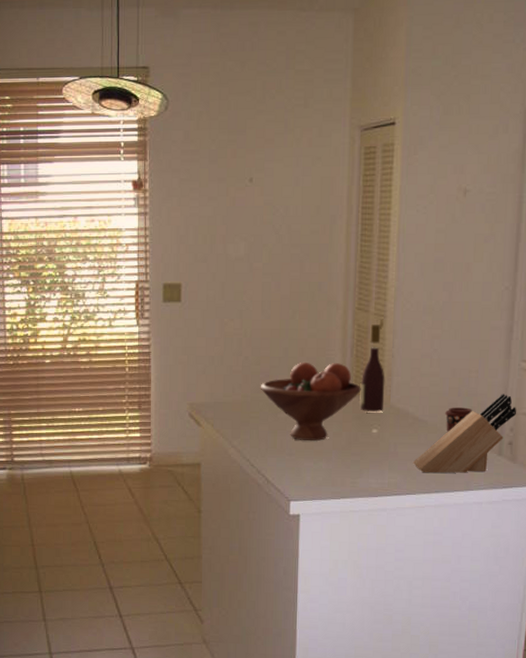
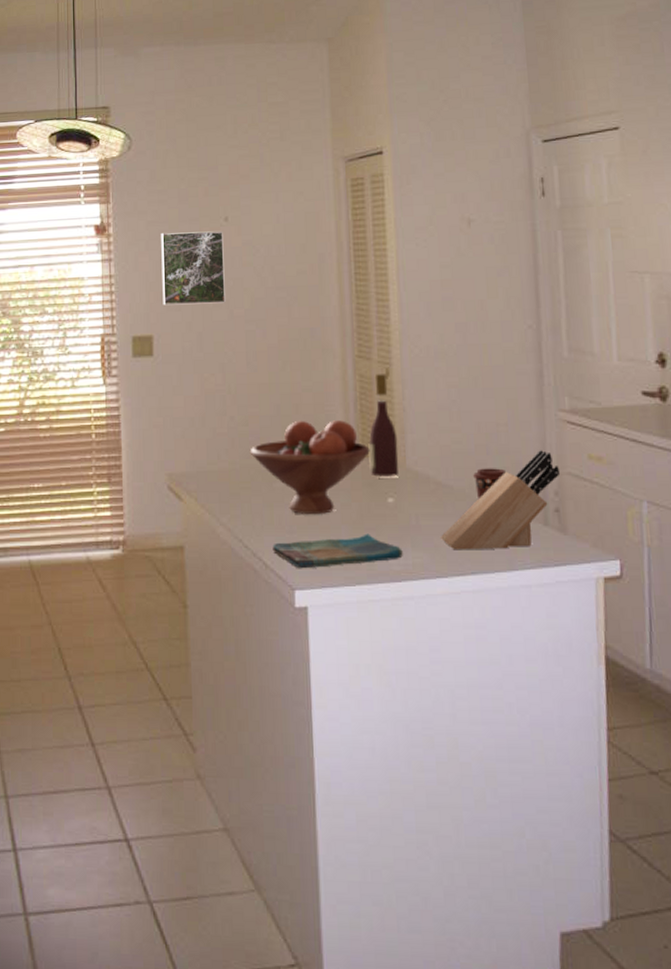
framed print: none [191,190,247,257] -> present [161,231,225,306]
dish towel: none [274,457,381,485] -> present [272,533,403,569]

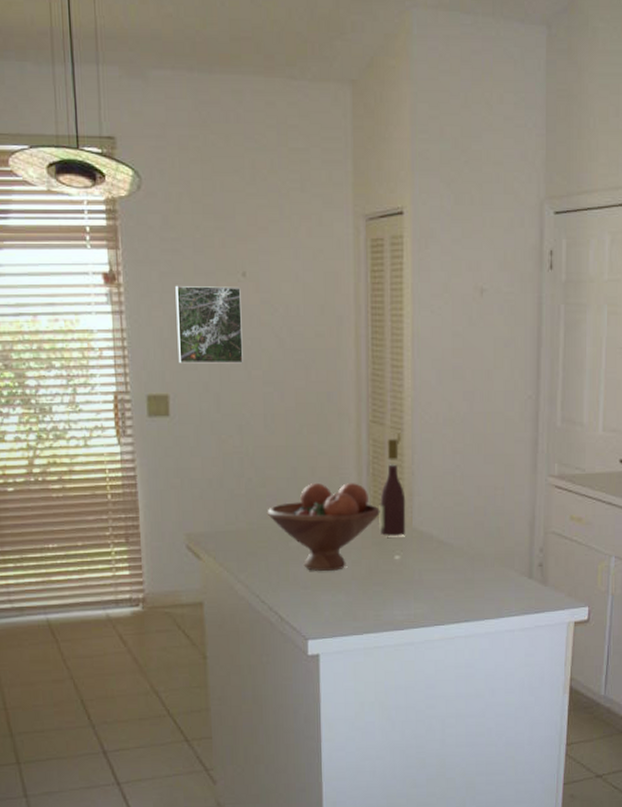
dish towel: present [272,533,403,569] -> none [288,588,406,621]
knife block: present [439,450,561,550] -> none [439,512,546,601]
coffee cup: present [473,468,506,500] -> none [471,528,499,556]

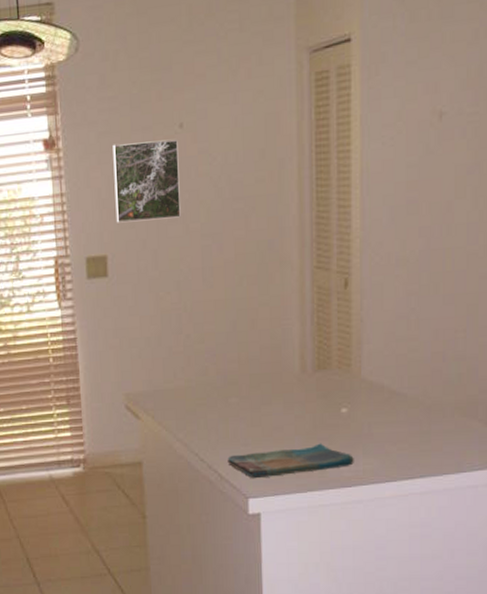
fruit bowl: present [267,482,380,571] -> none [205,333,326,427]
dish towel: none [288,588,406,621] -> present [227,443,354,479]
wine bottle: present [379,439,406,537] -> none [324,284,354,389]

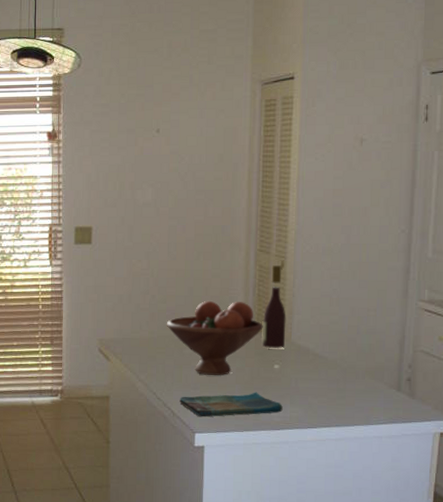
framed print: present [113,139,181,223] -> none [101,140,155,202]
fruit bowl: none [205,333,326,427] -> present [166,300,263,375]
wine bottle: none [324,284,354,389] -> present [262,265,286,349]

